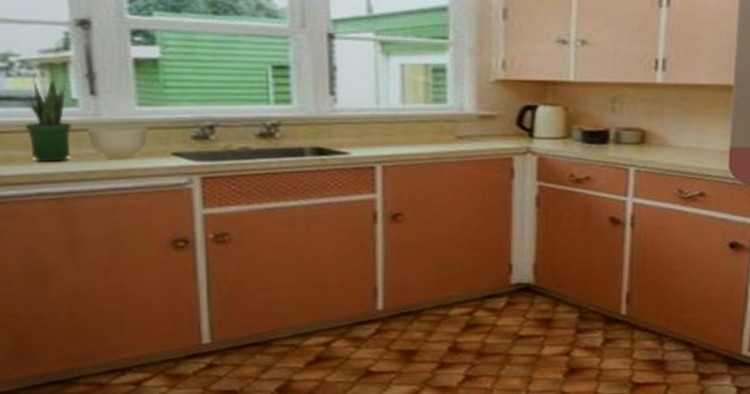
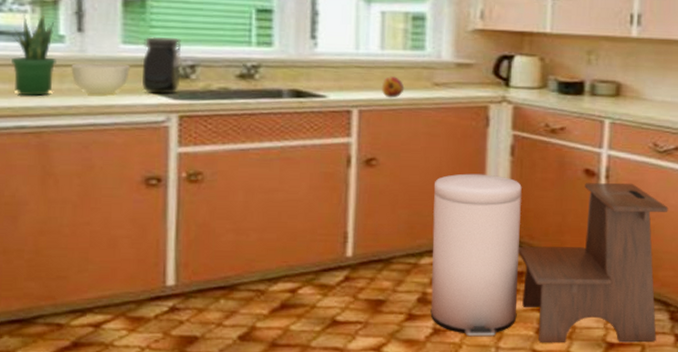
jar: none [158,97,201,157] -> present [142,36,182,95]
fruit: none [404,131,428,153] -> present [381,76,405,99]
pedal bin: none [460,225,548,382] -> present [430,173,522,337]
step stool: none [545,229,693,384] -> present [518,182,669,342]

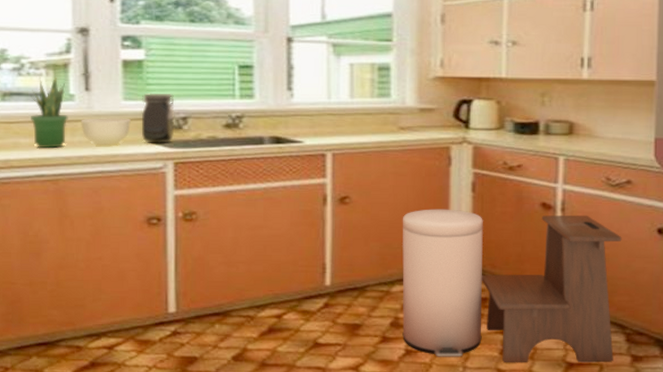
fruit: present [381,76,405,99] -> none [352,122,373,142]

